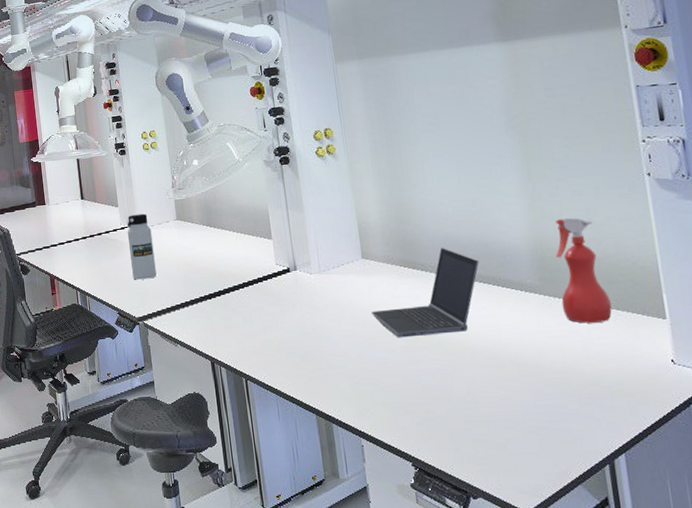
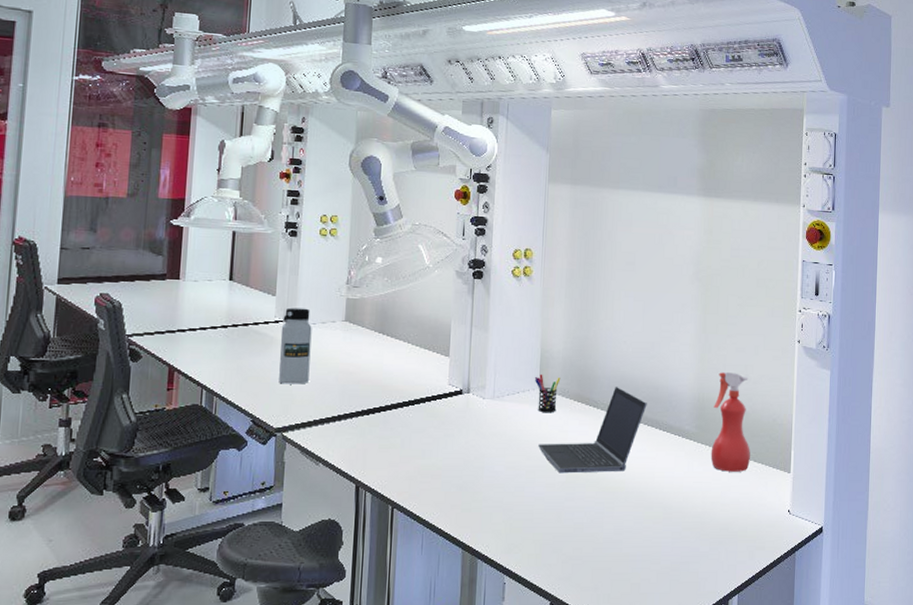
pen holder: none [356,244,384,281] -> present [534,374,561,412]

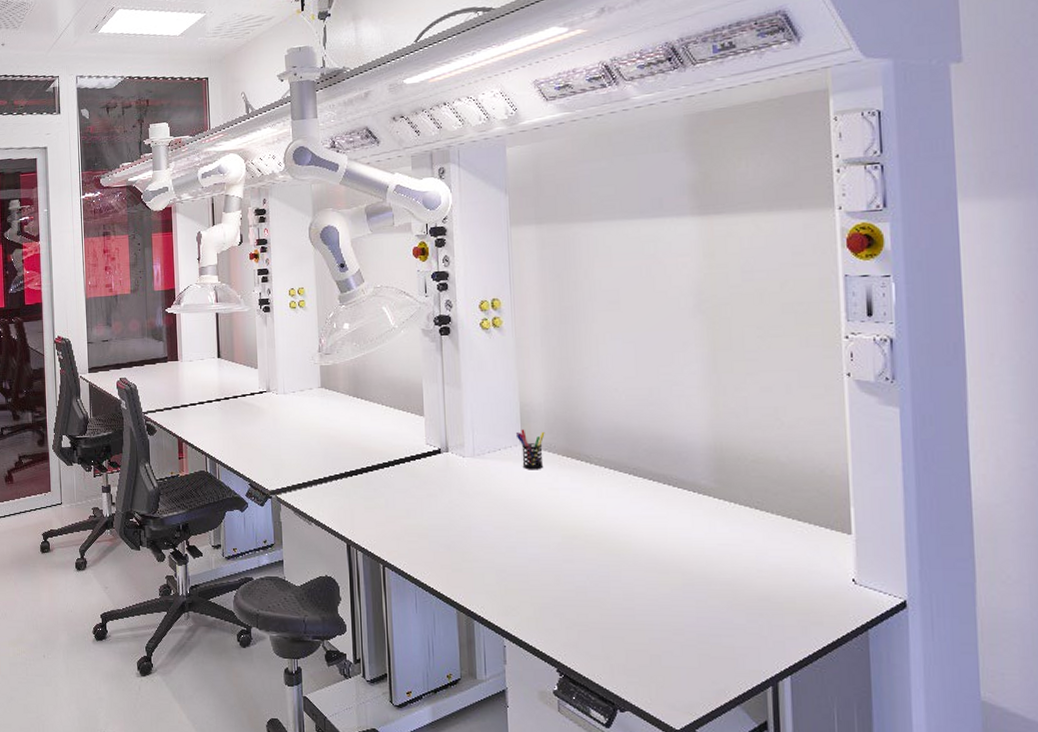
water bottle: present [279,308,312,385] -> none [265,378,294,450]
laptop computer: present [538,387,647,474] -> none [527,439,650,534]
spray bottle: present [710,371,750,472] -> none [736,415,792,533]

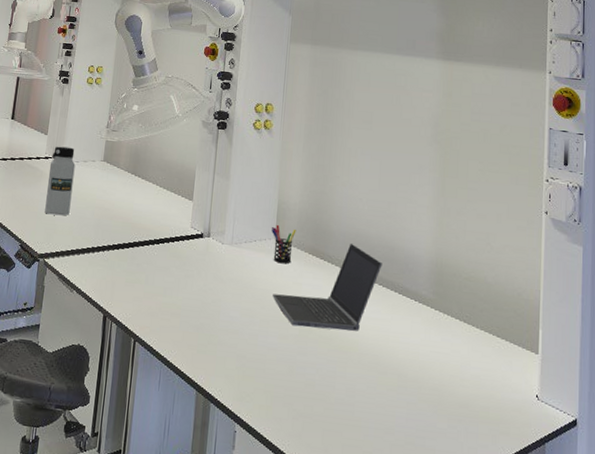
water bottle: none [265,378,294,450] -> present [45,146,76,216]
laptop computer: none [527,439,650,534] -> present [273,244,383,331]

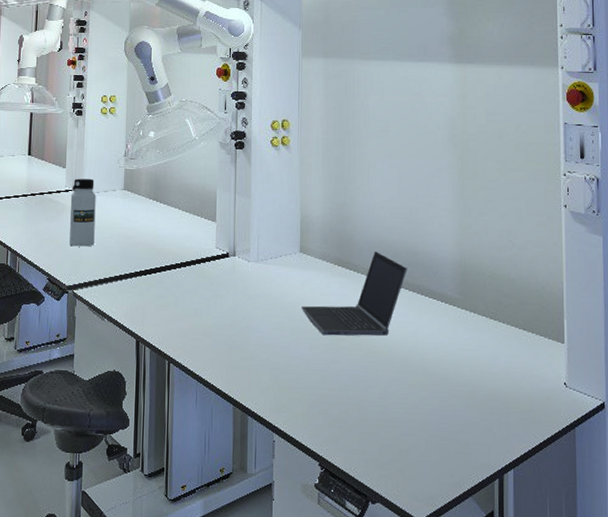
pen holder: present [271,224,296,264] -> none [295,238,321,275]

